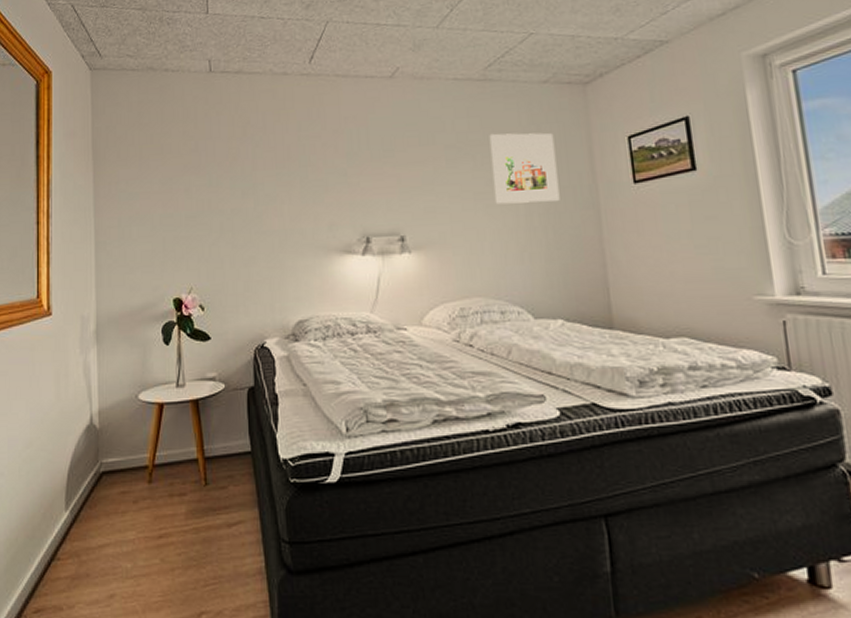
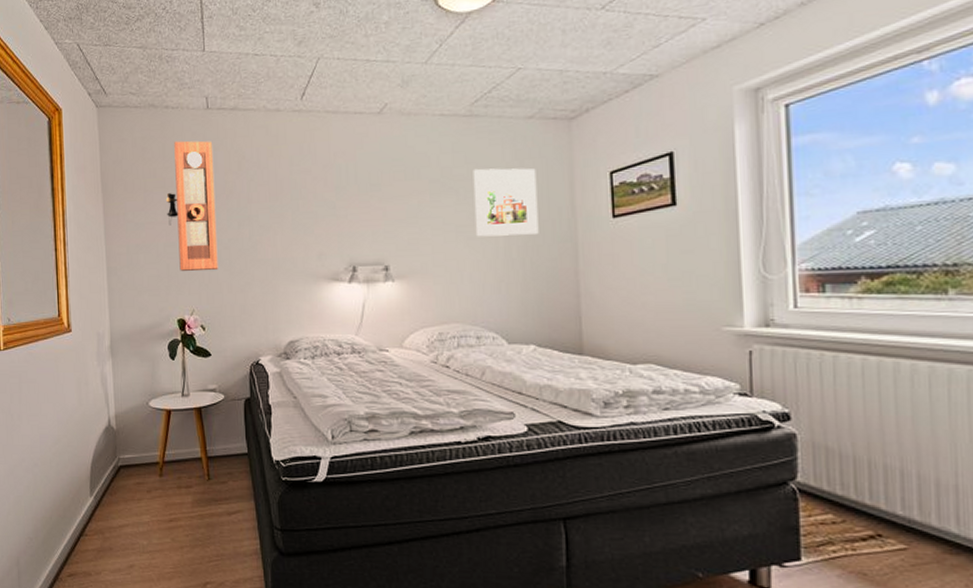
pendulum clock: none [162,105,220,245] -> present [165,140,218,271]

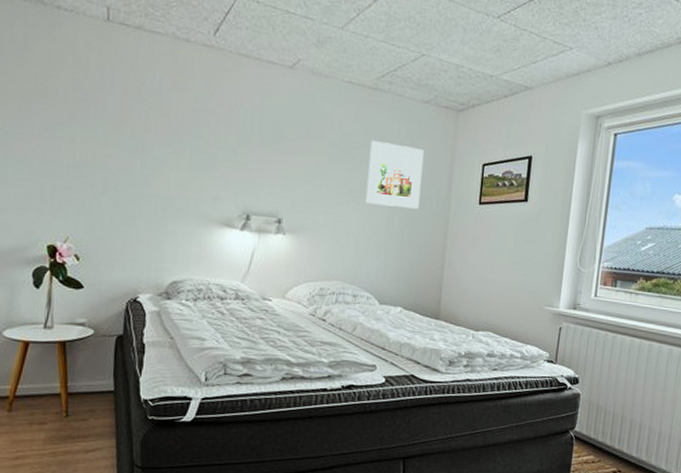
pendulum clock: present [165,140,218,271] -> none [46,48,110,199]

